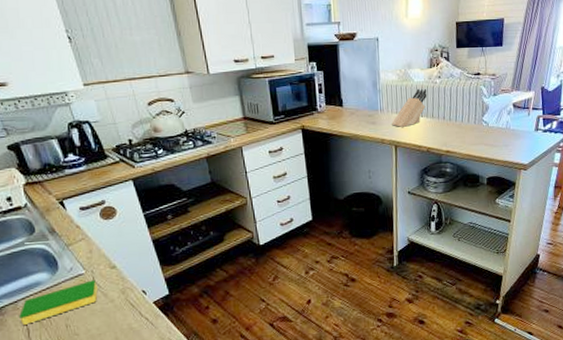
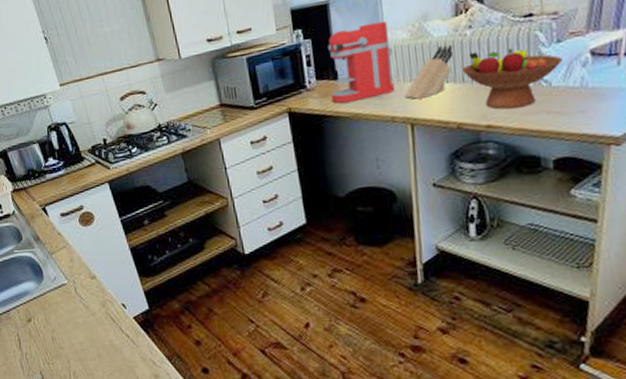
dish sponge: present [19,280,98,325] -> none [11,291,80,335]
coffee maker: none [336,64,385,125] -> present [328,20,394,104]
fruit bowl: none [432,96,497,141] -> present [461,48,564,110]

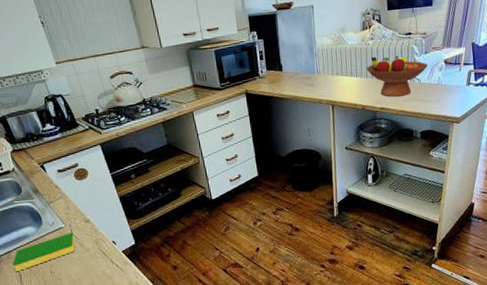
dish sponge: none [11,291,80,335] -> present [13,232,76,271]
coffee maker: present [328,20,394,104] -> none [275,30,321,88]
knife block: present [405,44,454,100] -> none [328,50,361,88]

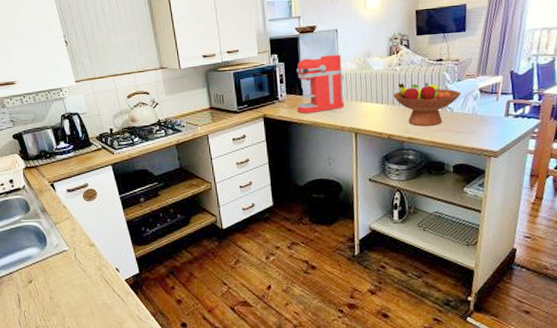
dish sponge: present [13,232,76,271] -> none [13,256,78,295]
coffee maker: none [275,30,321,88] -> present [296,54,344,113]

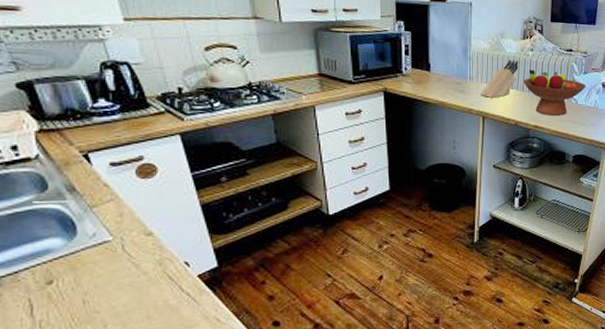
coffee maker: present [296,54,344,113] -> none [422,29,476,91]
knife block: none [351,76,388,115] -> present [481,59,519,98]

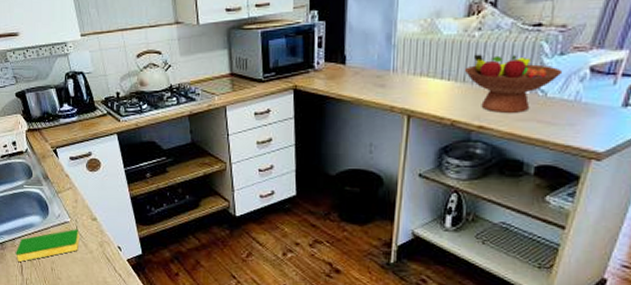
dish sponge: none [20,248,128,300] -> present [16,229,80,262]
knife block: present [481,59,519,98] -> none [406,43,460,92]

